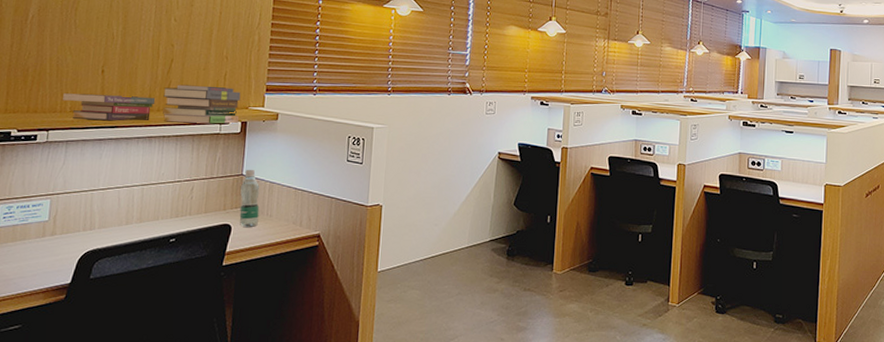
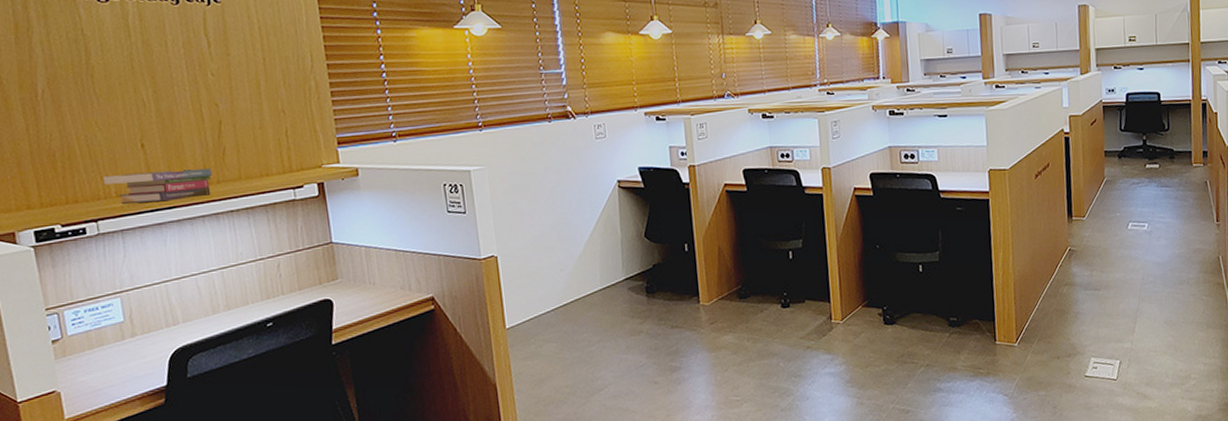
books: present [163,84,241,124] -> none [219,146,315,195]
bottle: present [239,169,260,228] -> none [332,235,362,301]

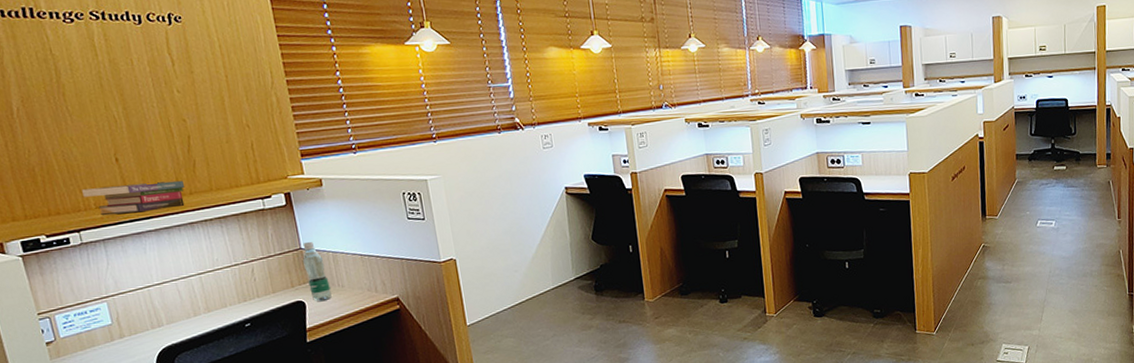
bottle: none [332,235,362,301] -> present [302,241,332,302]

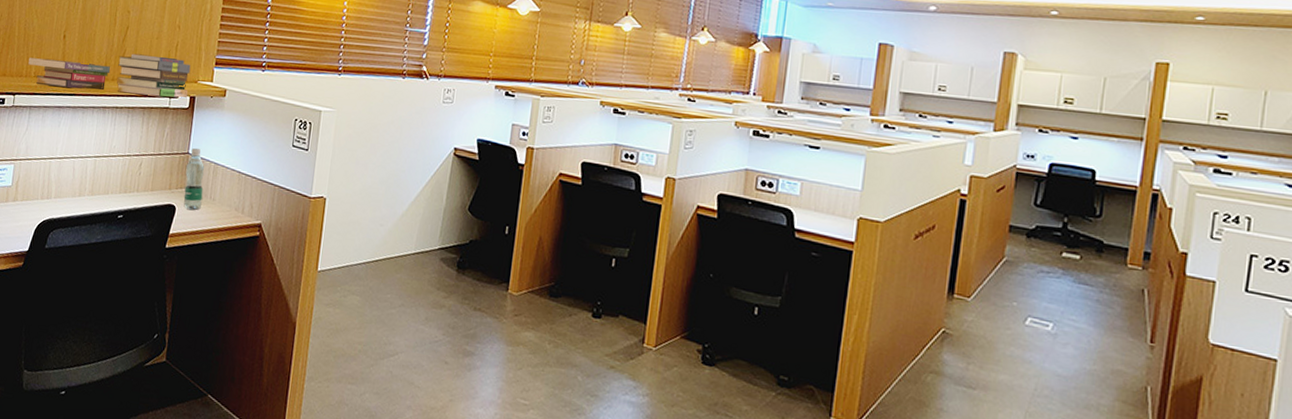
books: none [190,158,282,205] -> present [117,53,191,98]

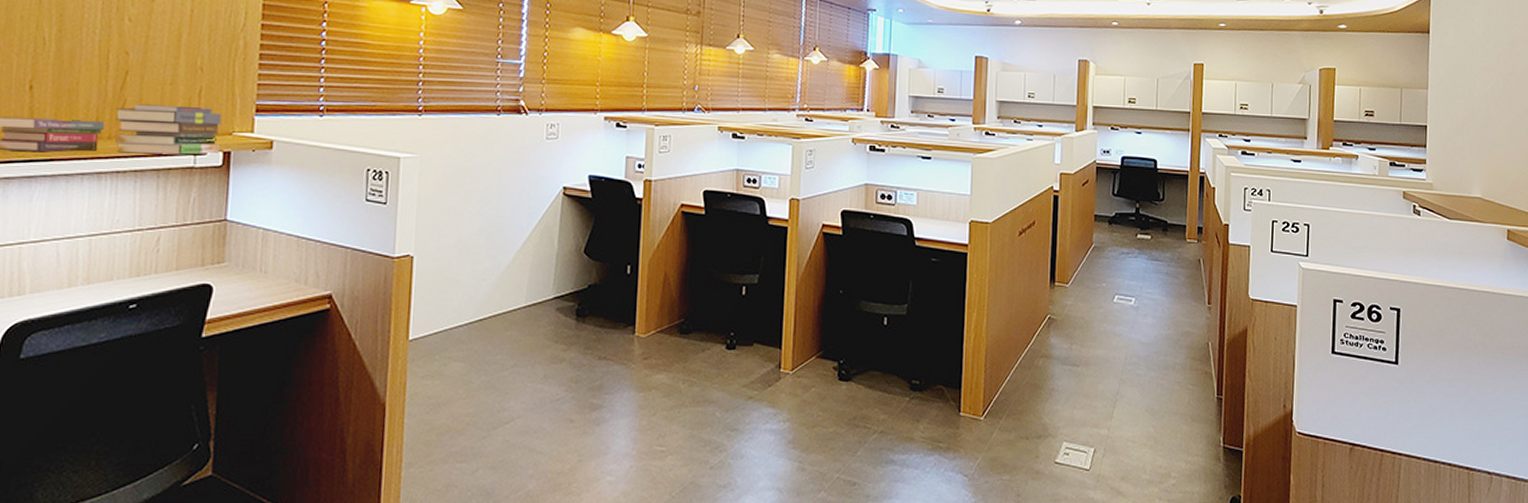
bottle: present [183,148,205,210] -> none [223,212,250,288]

